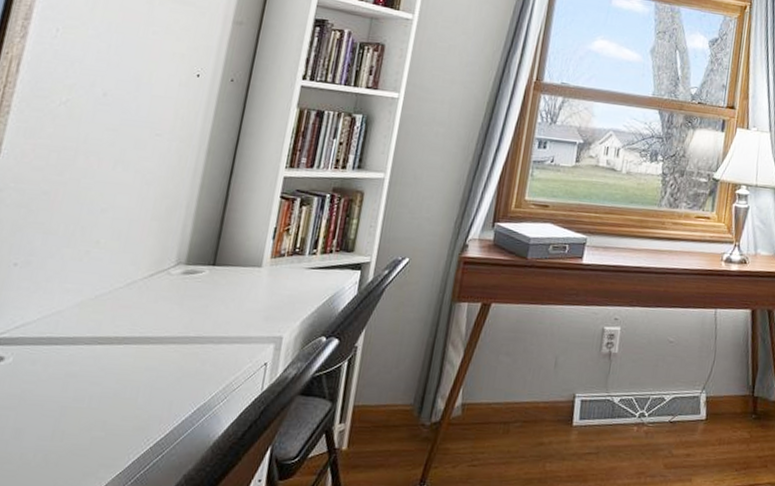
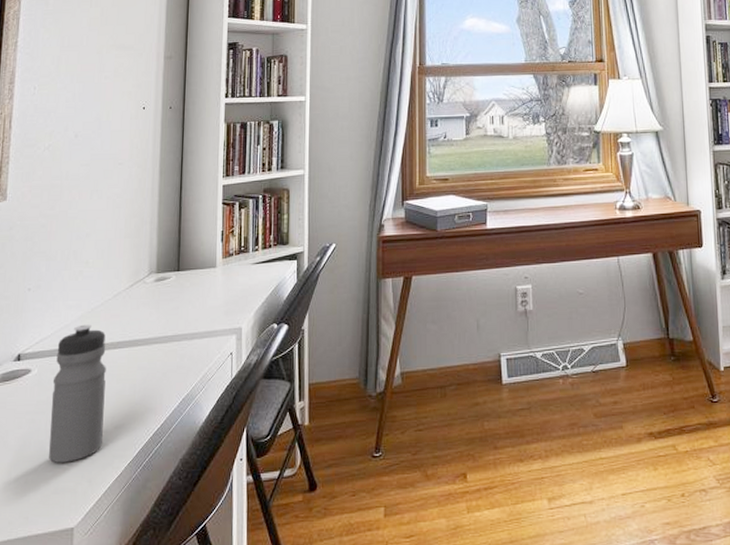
water bottle: none [13,312,110,469] -> present [49,324,106,464]

